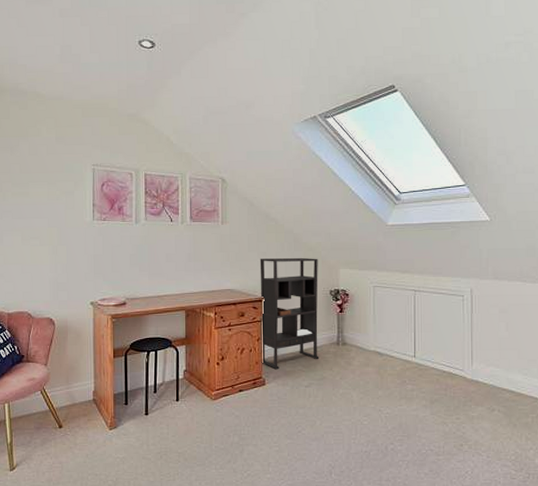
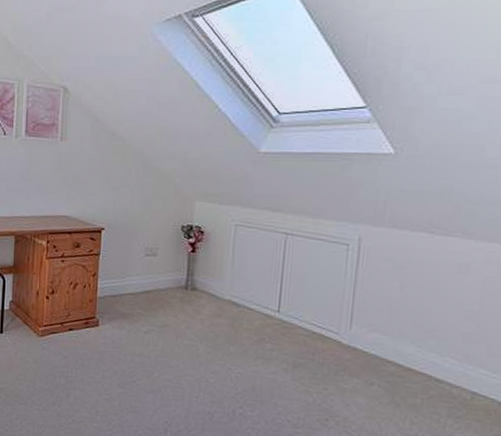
bookshelf: present [259,257,319,370] -> none [95,183,170,311]

